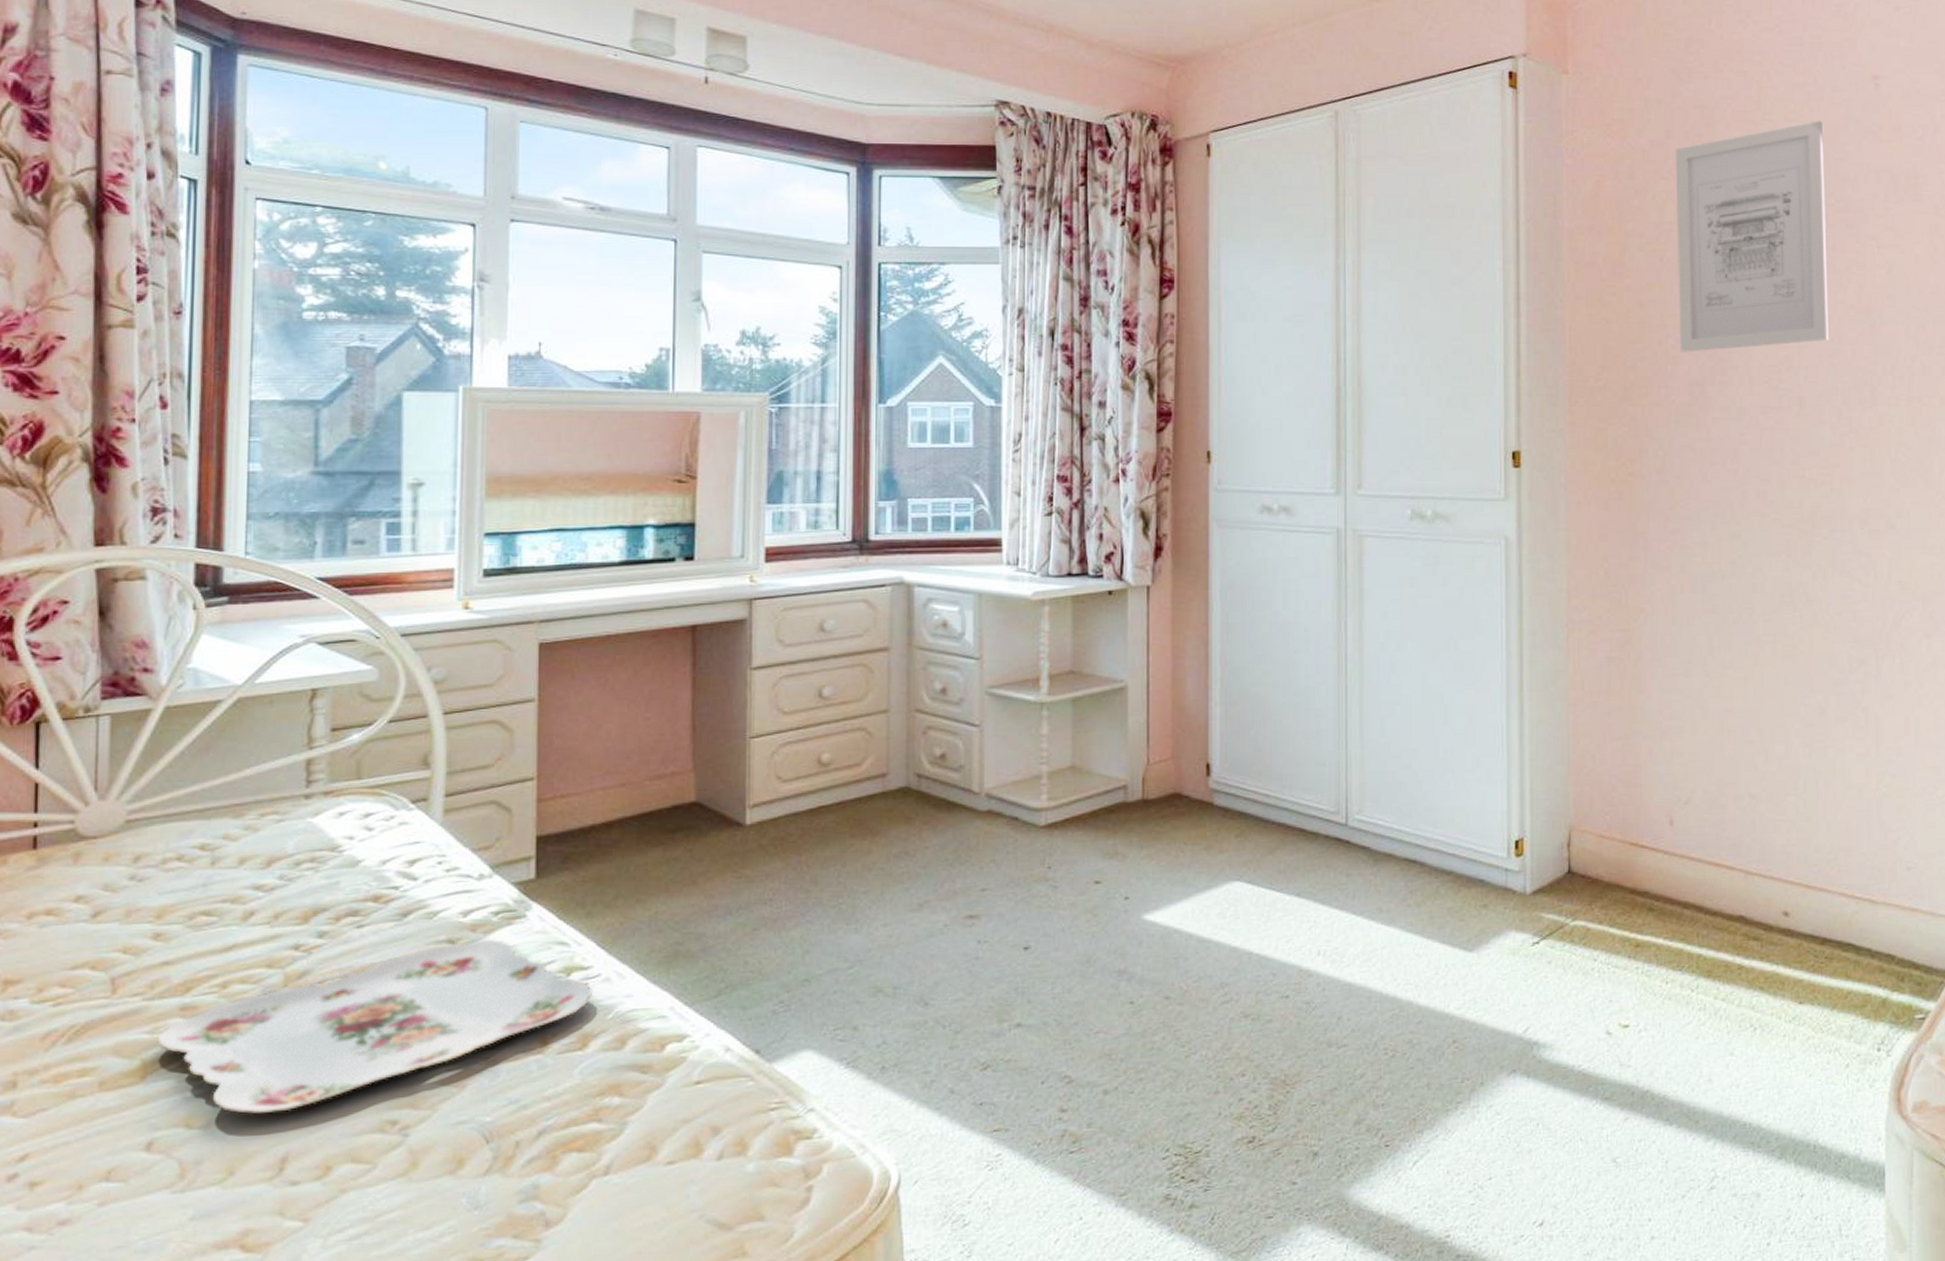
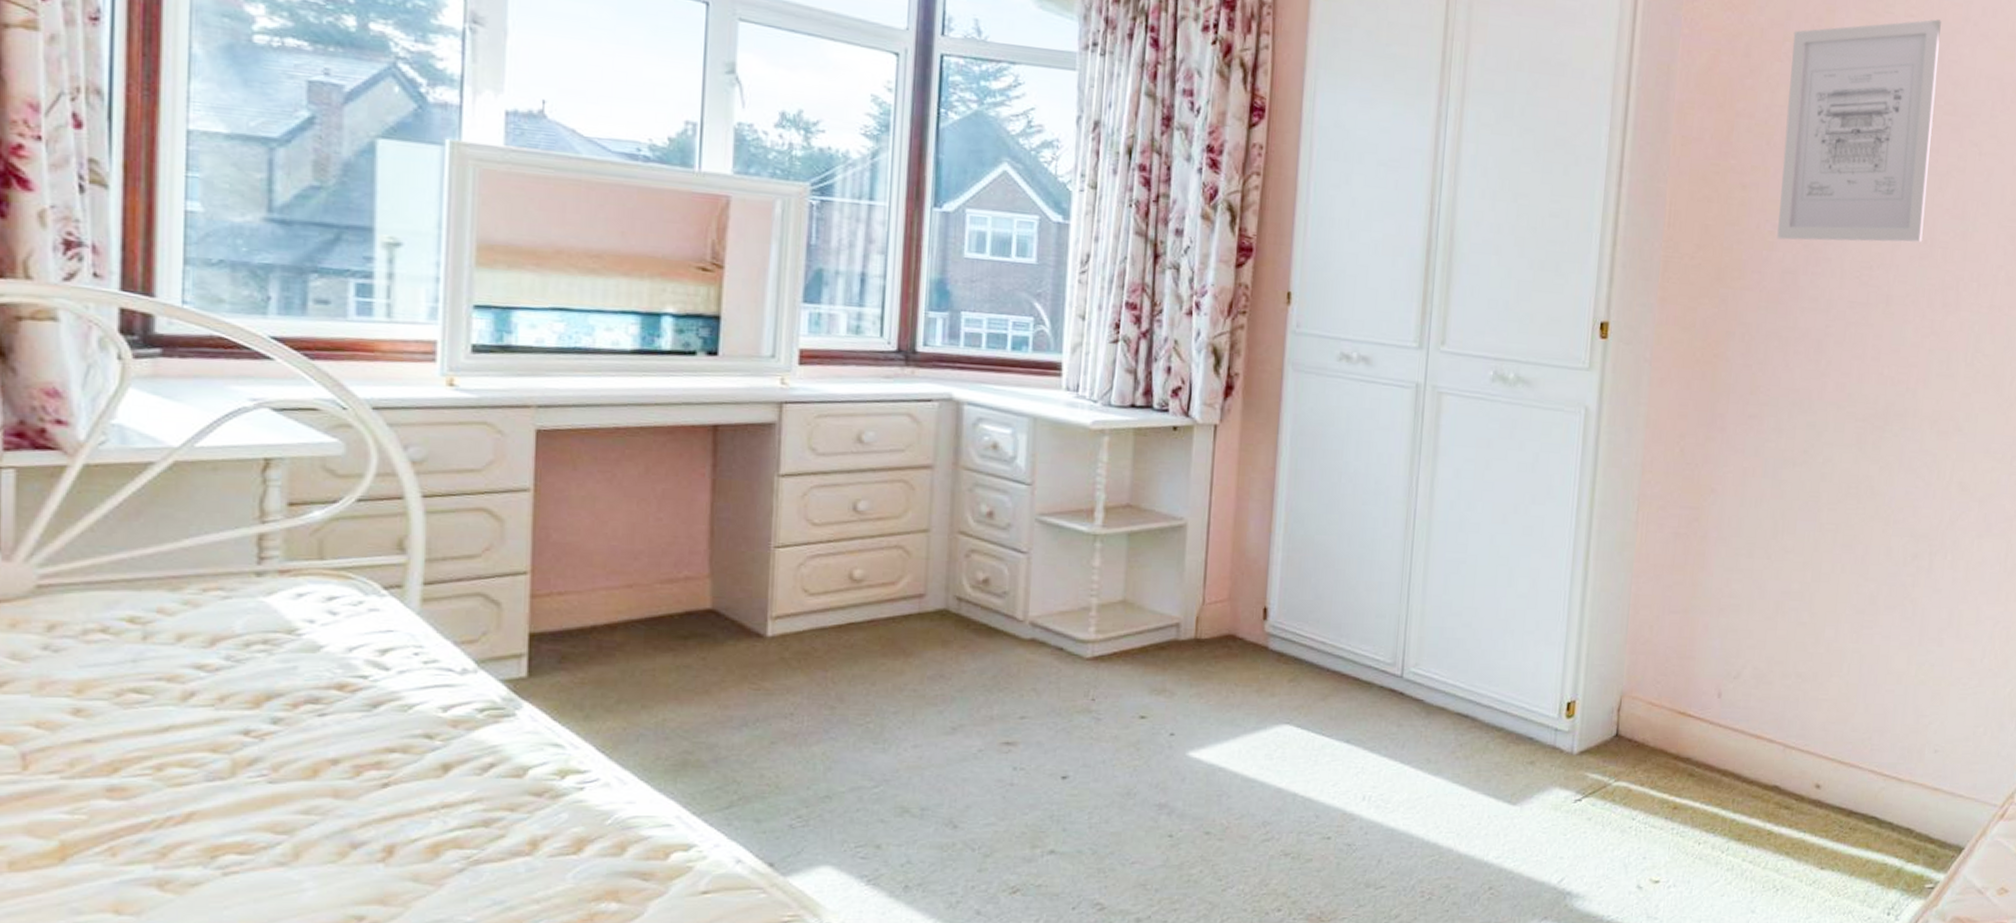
serving tray: present [157,940,592,1115] -> none [78,737,589,904]

